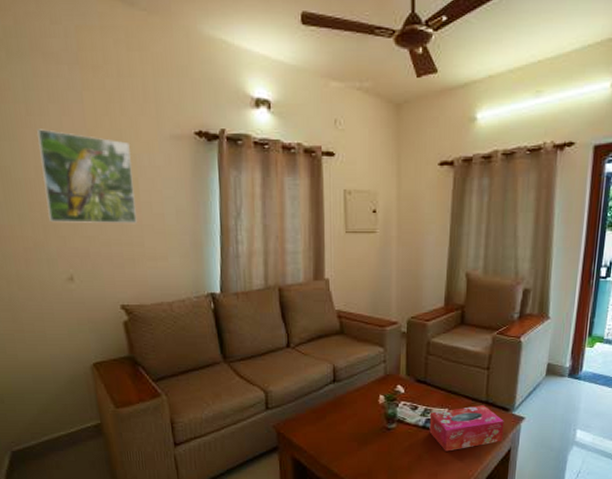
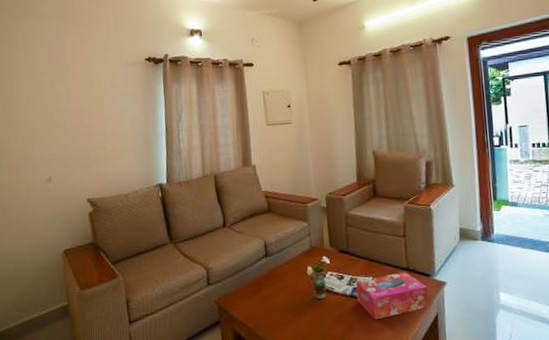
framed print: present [37,129,138,224] -> none [31,67,102,136]

